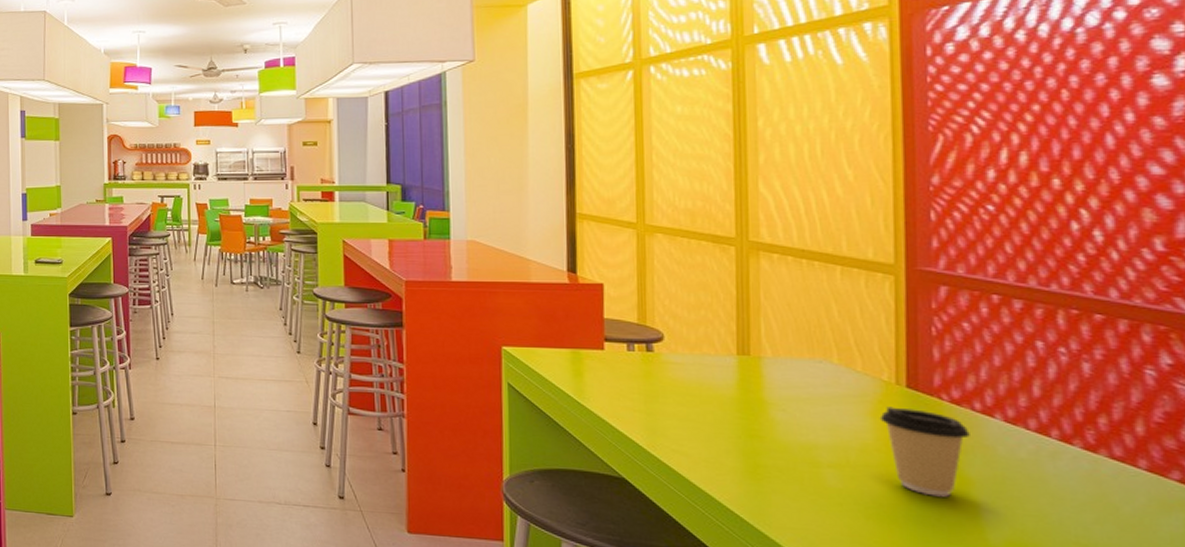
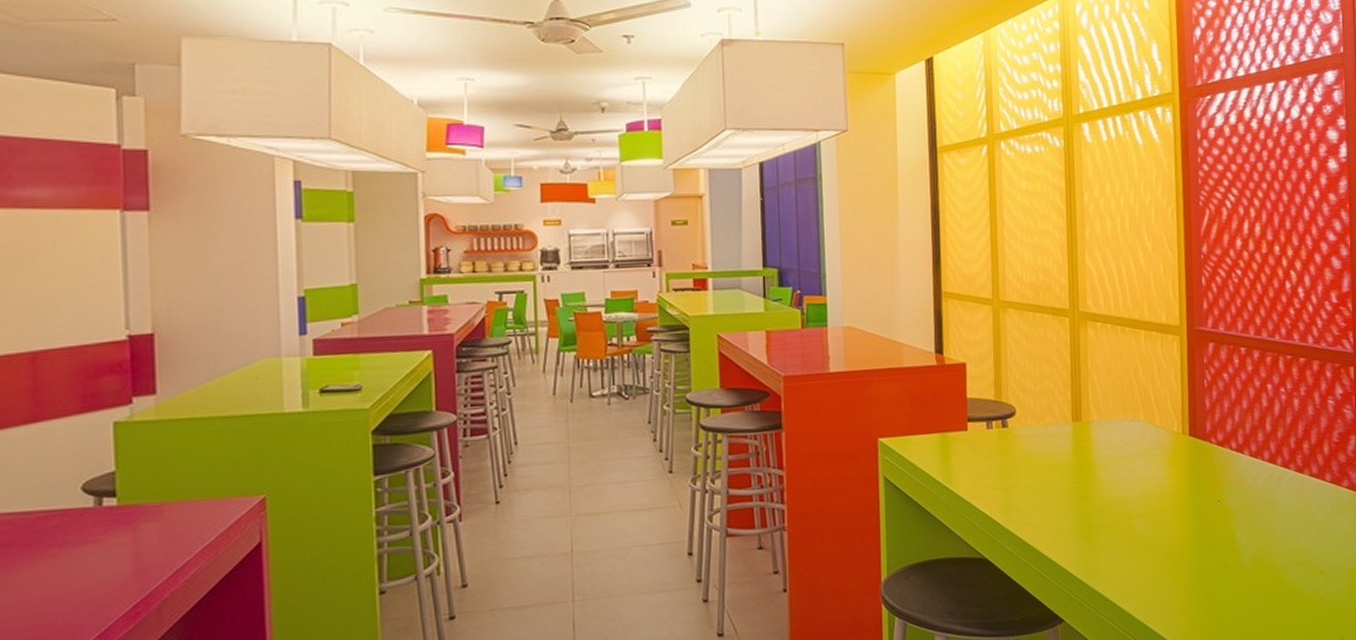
coffee cup: present [879,406,970,497] -> none [1172,454,1229,530]

